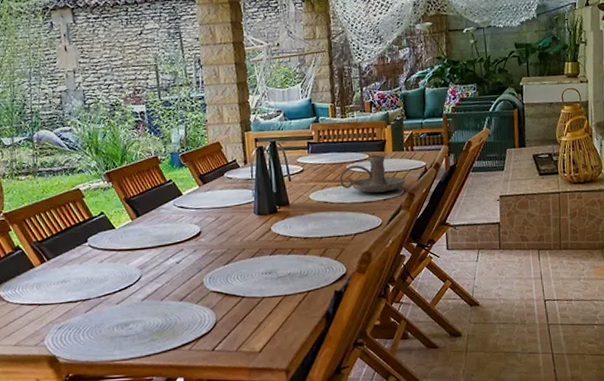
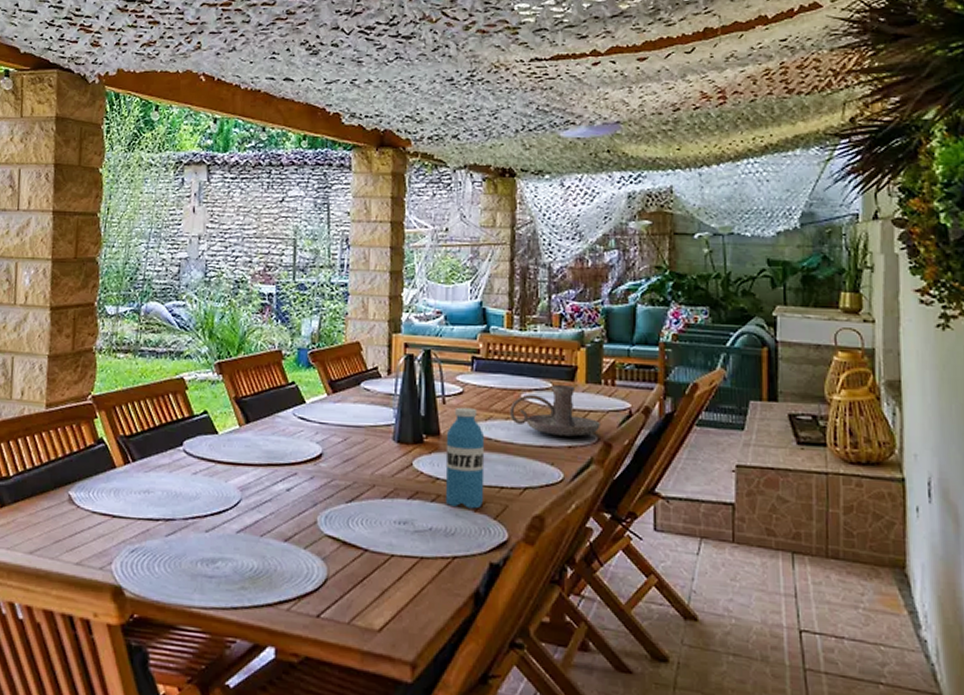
water bottle: none [294,181,327,256] -> present [445,407,485,509]

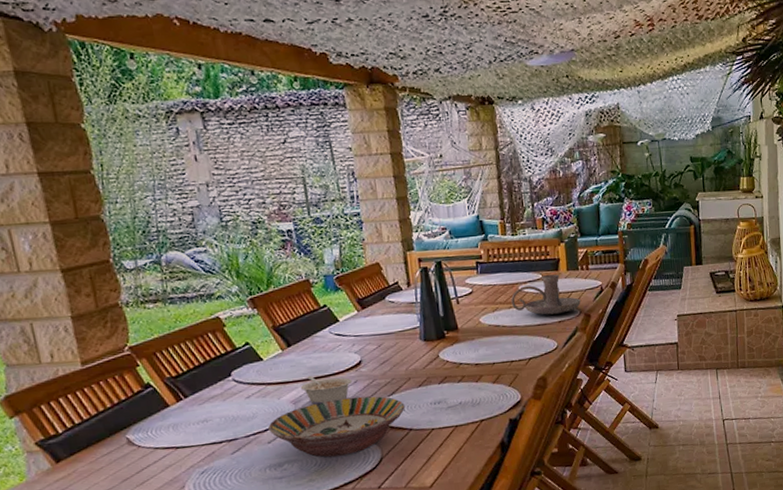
serving bowl: none [209,494,363,566] -> present [268,396,405,458]
legume: none [251,460,309,497] -> present [300,375,353,405]
water bottle: present [445,407,485,509] -> none [463,303,500,383]

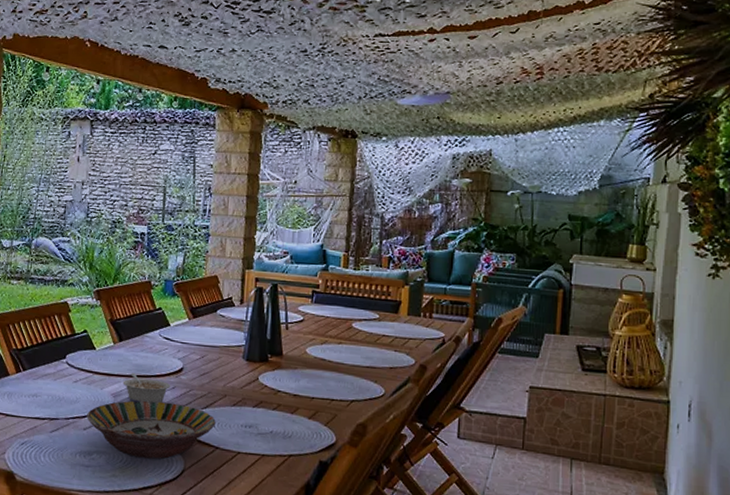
candle holder: present [510,274,581,315] -> none [341,316,418,360]

